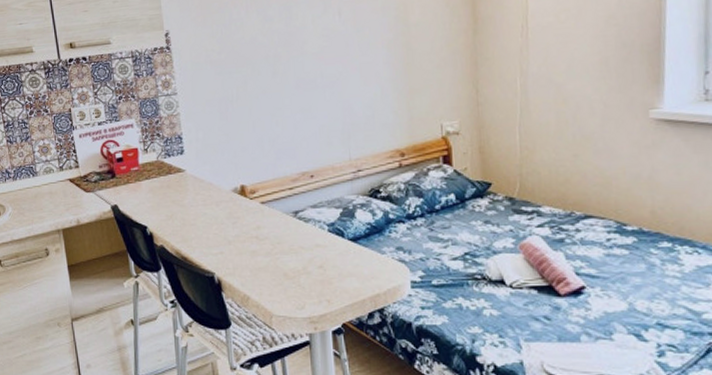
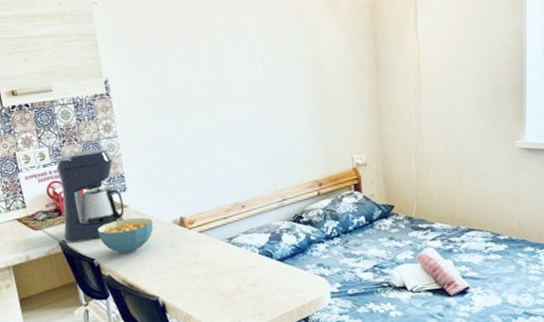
coffee maker: none [111,107,181,207] -> present [56,149,125,242]
cereal bowl: none [151,183,211,223] -> present [97,217,153,254]

